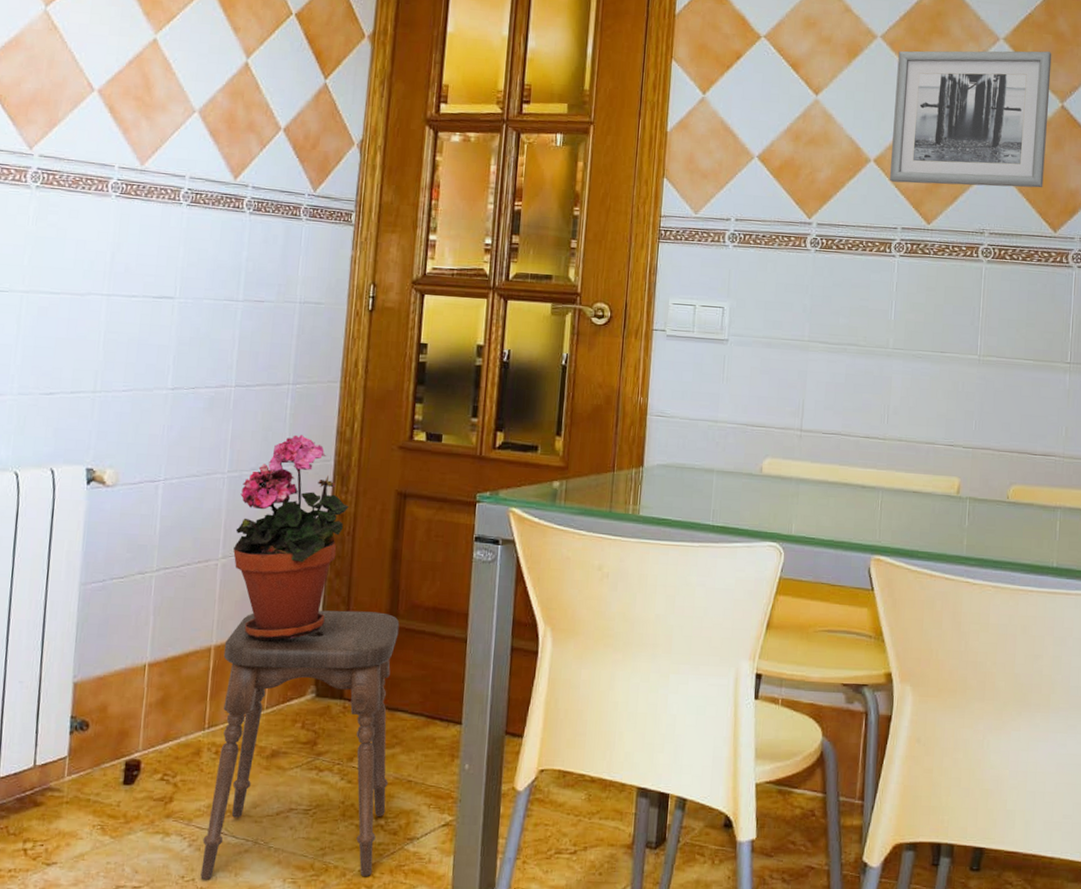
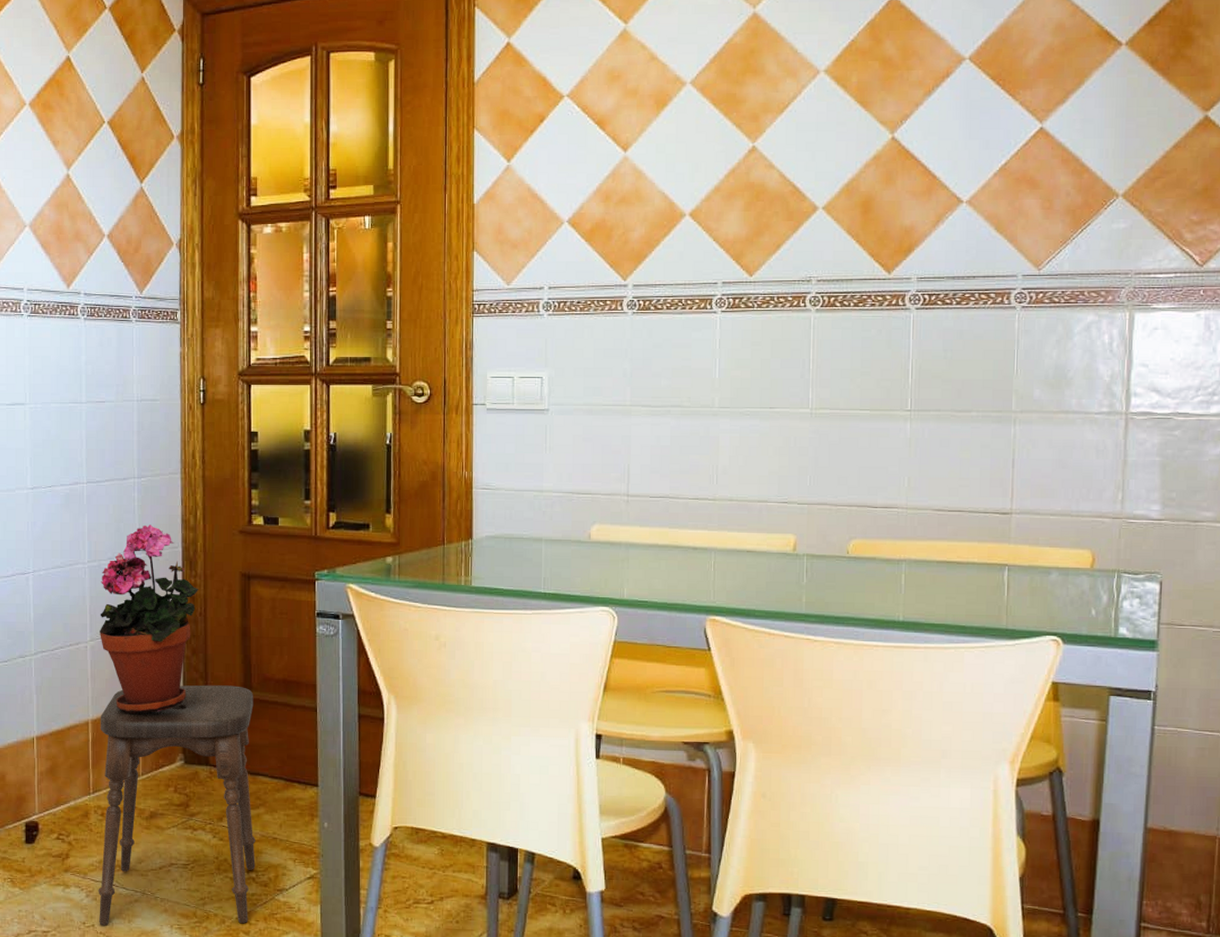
wall art: present [890,50,1052,188] -> none [707,79,879,235]

